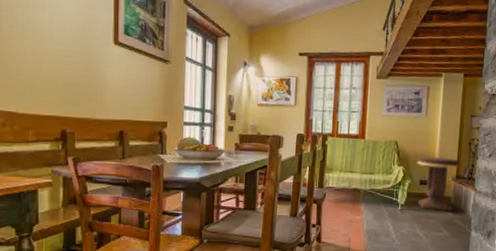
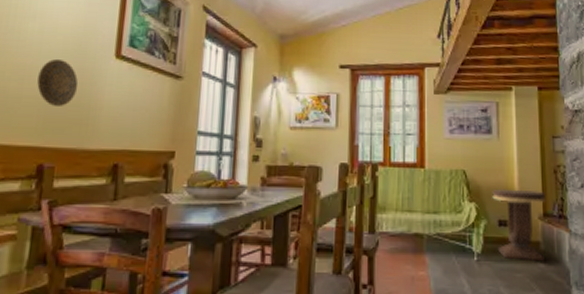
decorative plate: none [53,45,86,84] -> present [37,59,78,106]

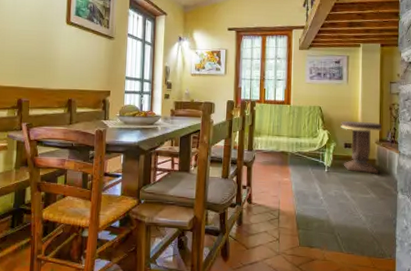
decorative plate: present [37,59,78,106] -> none [14,25,42,59]

